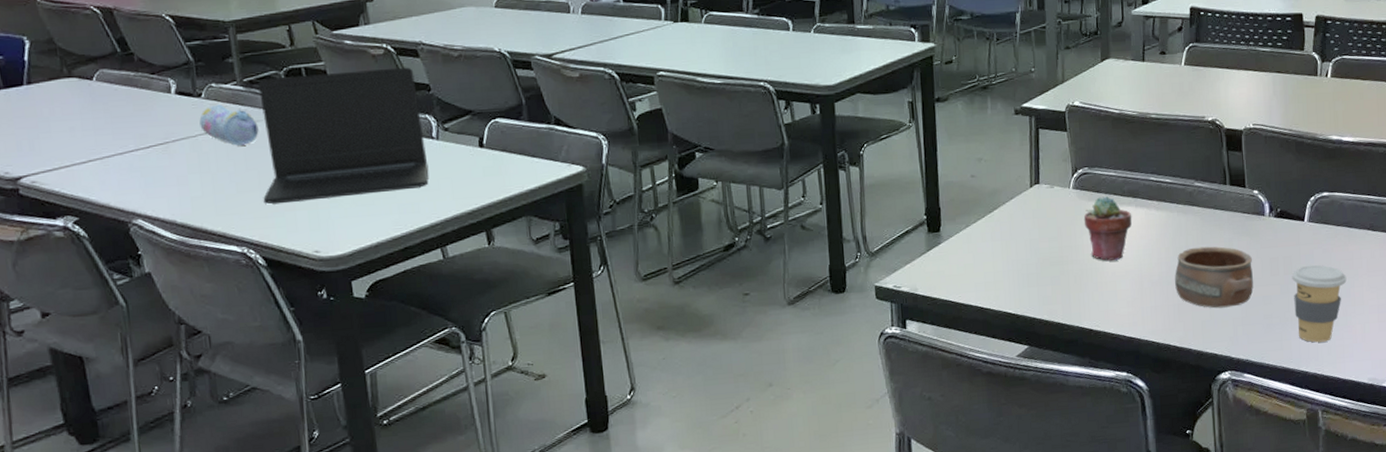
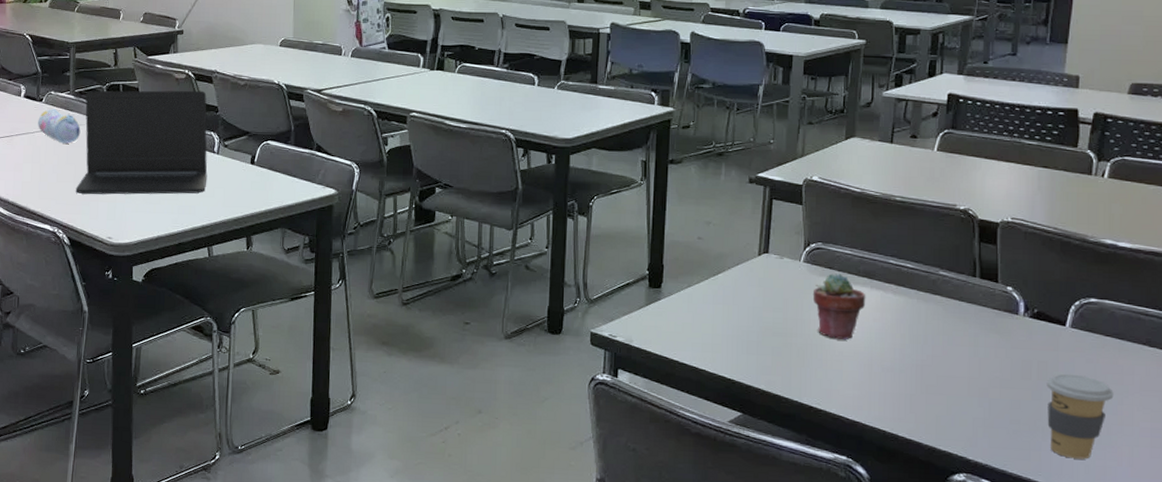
pottery: present [1175,246,1253,309] -> none [909,337,1000,406]

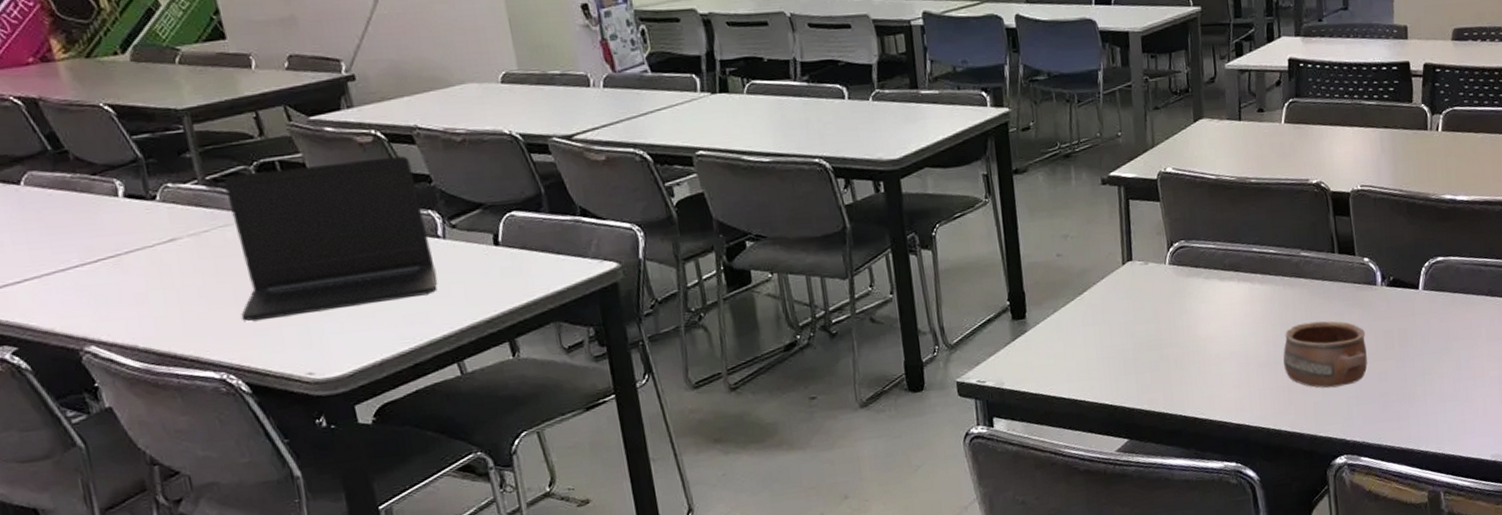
pencil case: present [38,108,81,144] -> none [155,207,230,255]
potted succulent: present [812,273,866,341] -> none [1182,271,1235,342]
pottery: none [909,337,1000,406] -> present [1283,321,1368,388]
coffee cup: present [1046,373,1114,459] -> none [1407,335,1466,420]

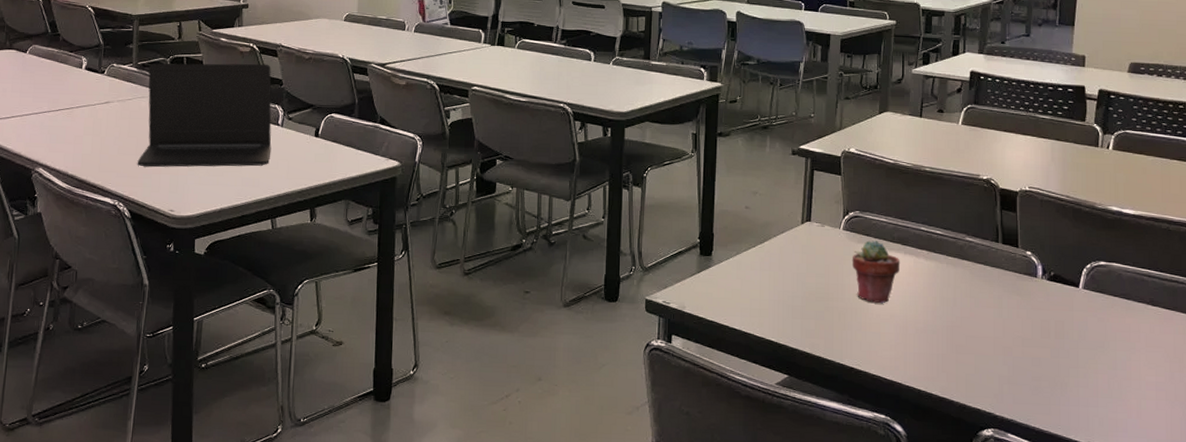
potted succulent: none [1182,271,1235,342] -> present [852,240,901,304]
pottery: present [1283,321,1368,388] -> none [940,300,1022,364]

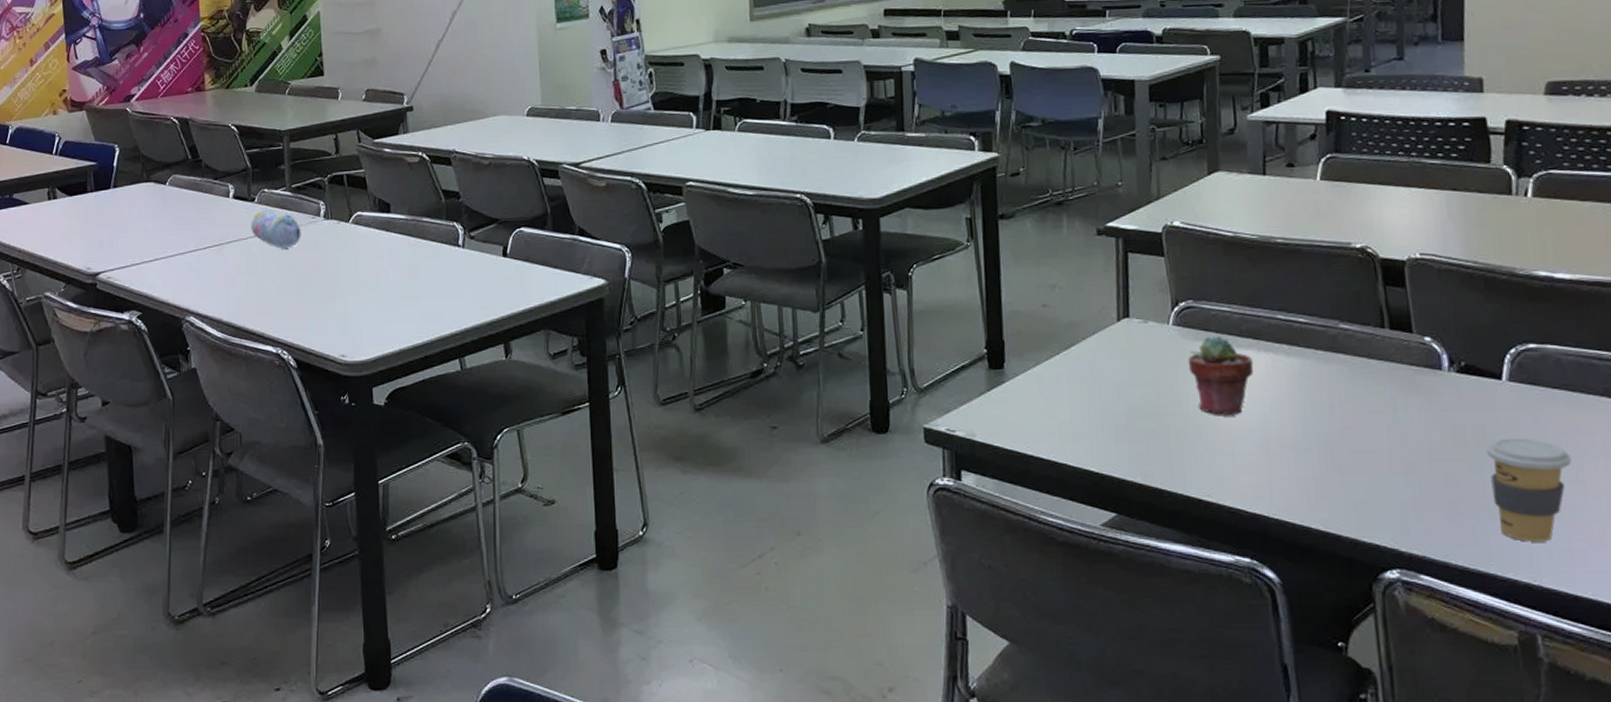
pencil case: none [99,81,143,116] -> present [251,209,301,249]
laptop: present [137,63,272,167] -> none [299,175,453,307]
coffee cup: none [1063,332,1123,413] -> present [1486,437,1572,542]

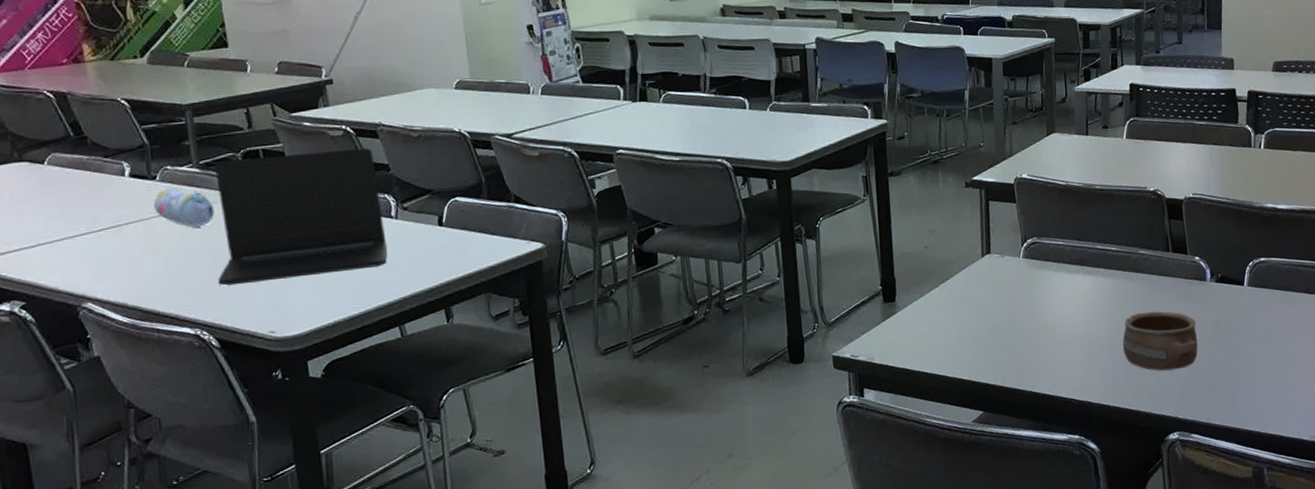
laptop: none [299,175,453,307] -> present [215,148,387,286]
potted succulent: present [1187,336,1254,416] -> none [1033,265,1081,327]
pottery: none [1314,405,1430,486] -> present [1122,311,1198,371]
coffee cup: present [1486,437,1572,542] -> none [1234,327,1286,402]

